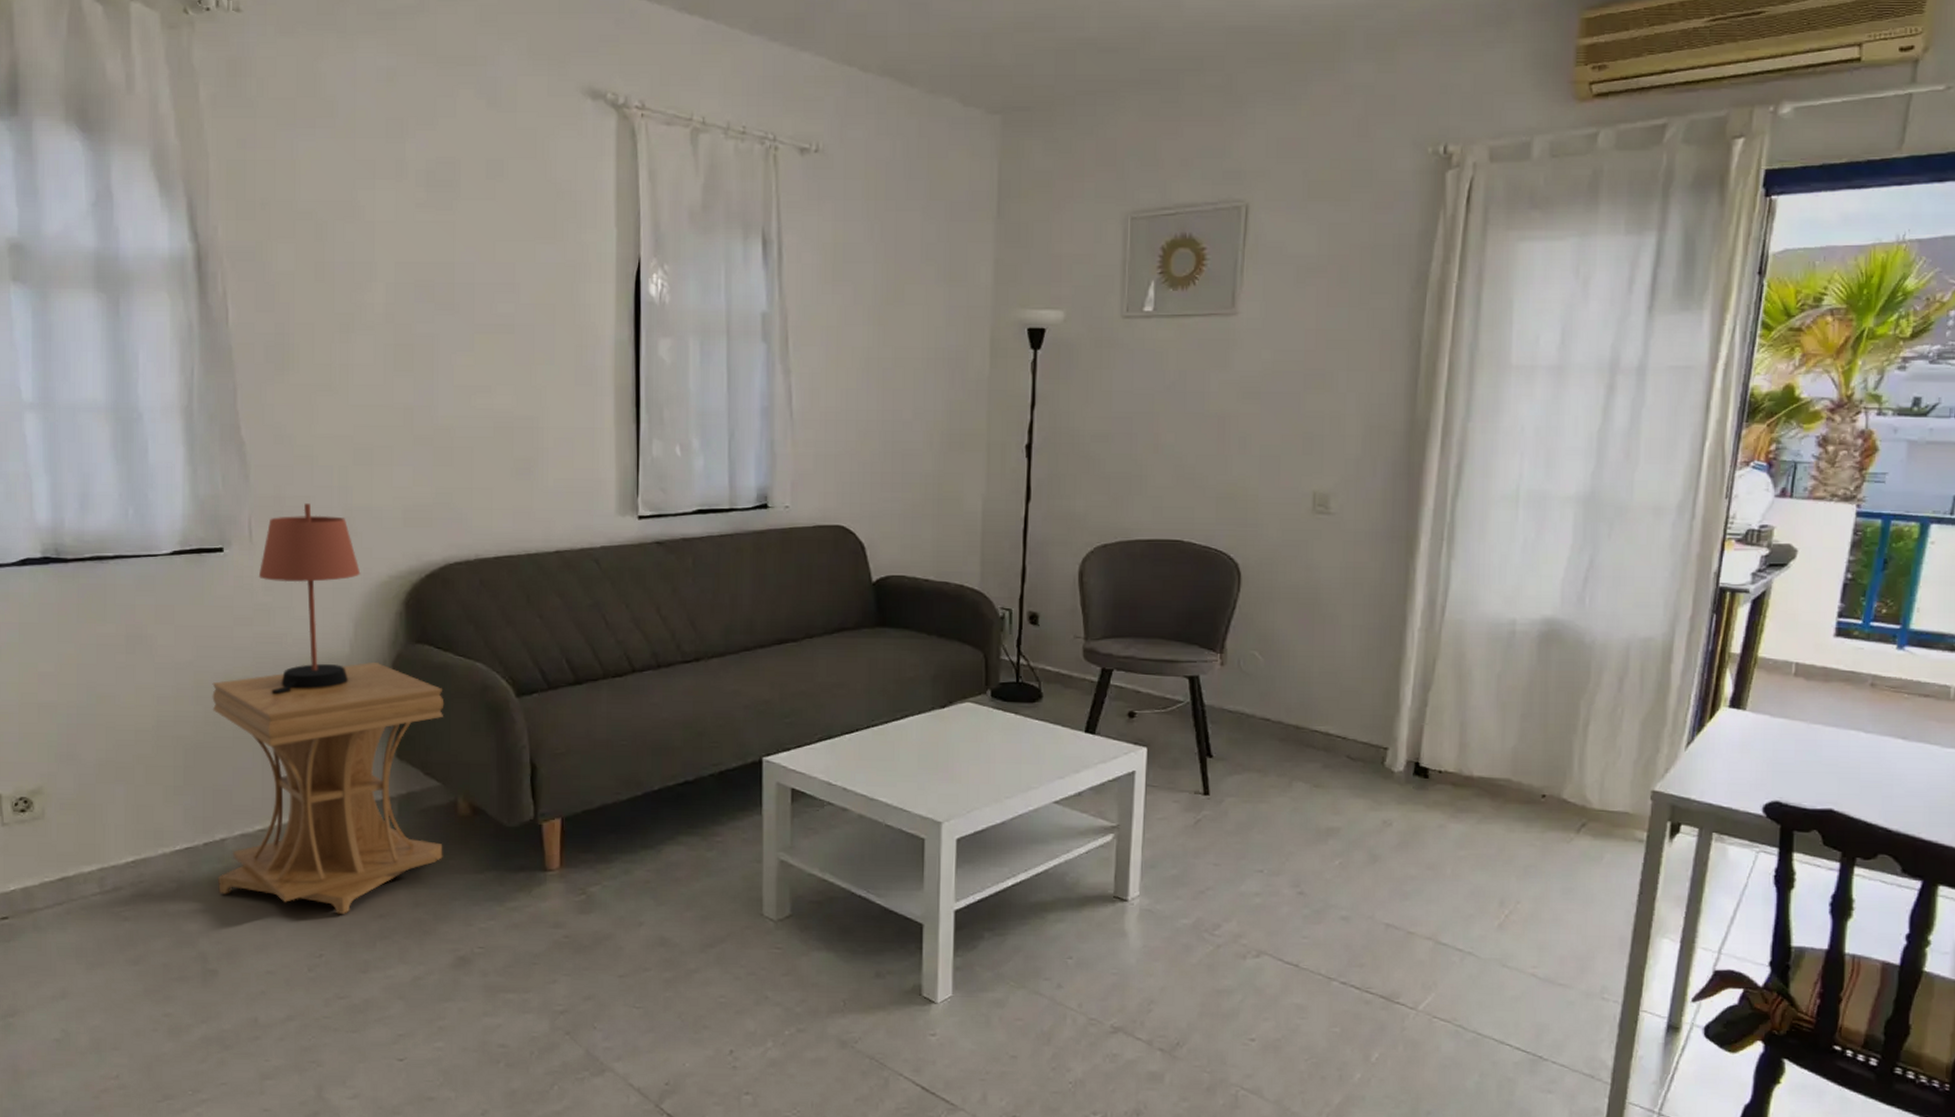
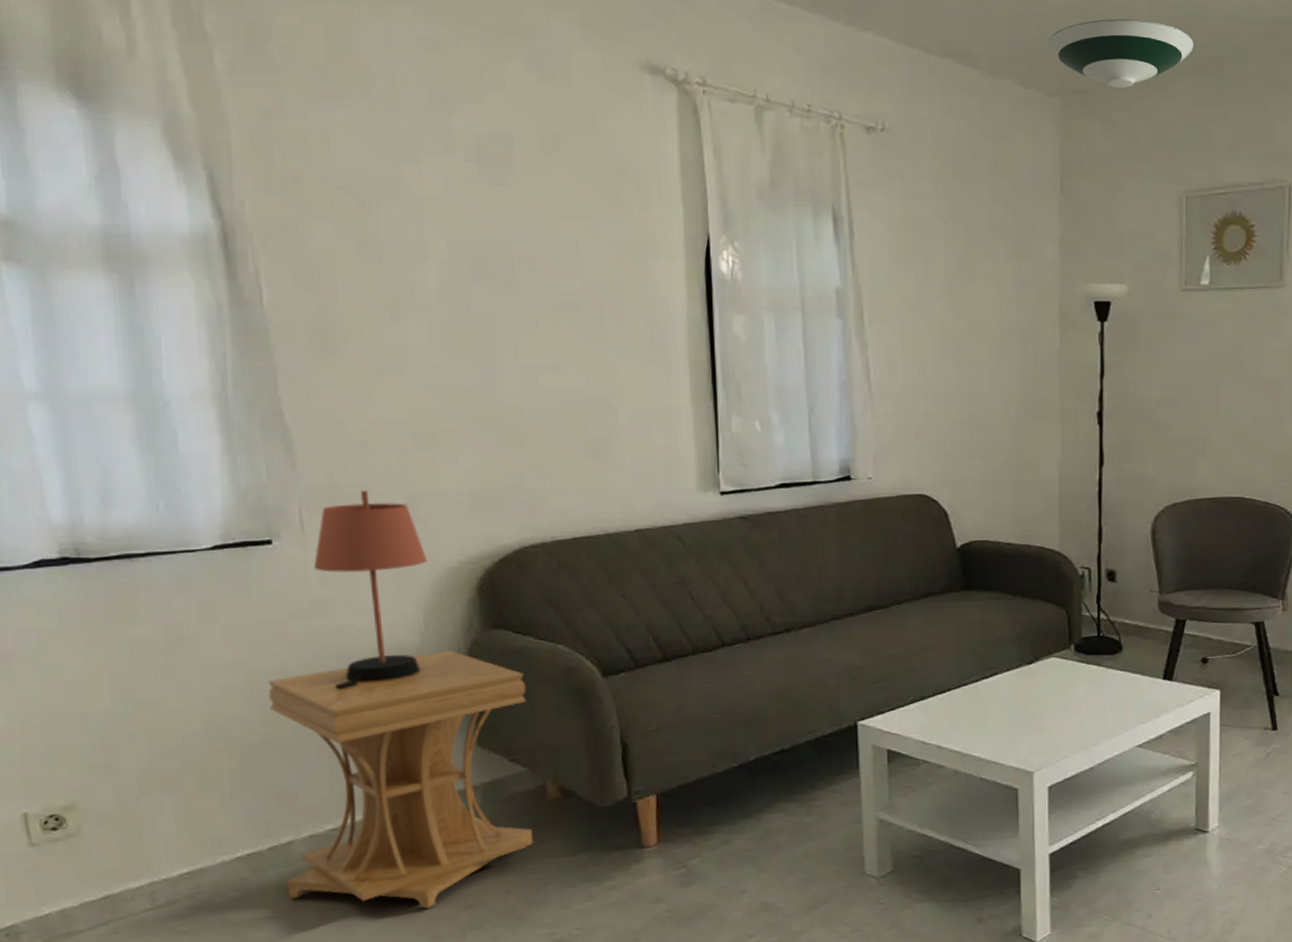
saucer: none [989,32,1146,103] -> present [1047,19,1193,88]

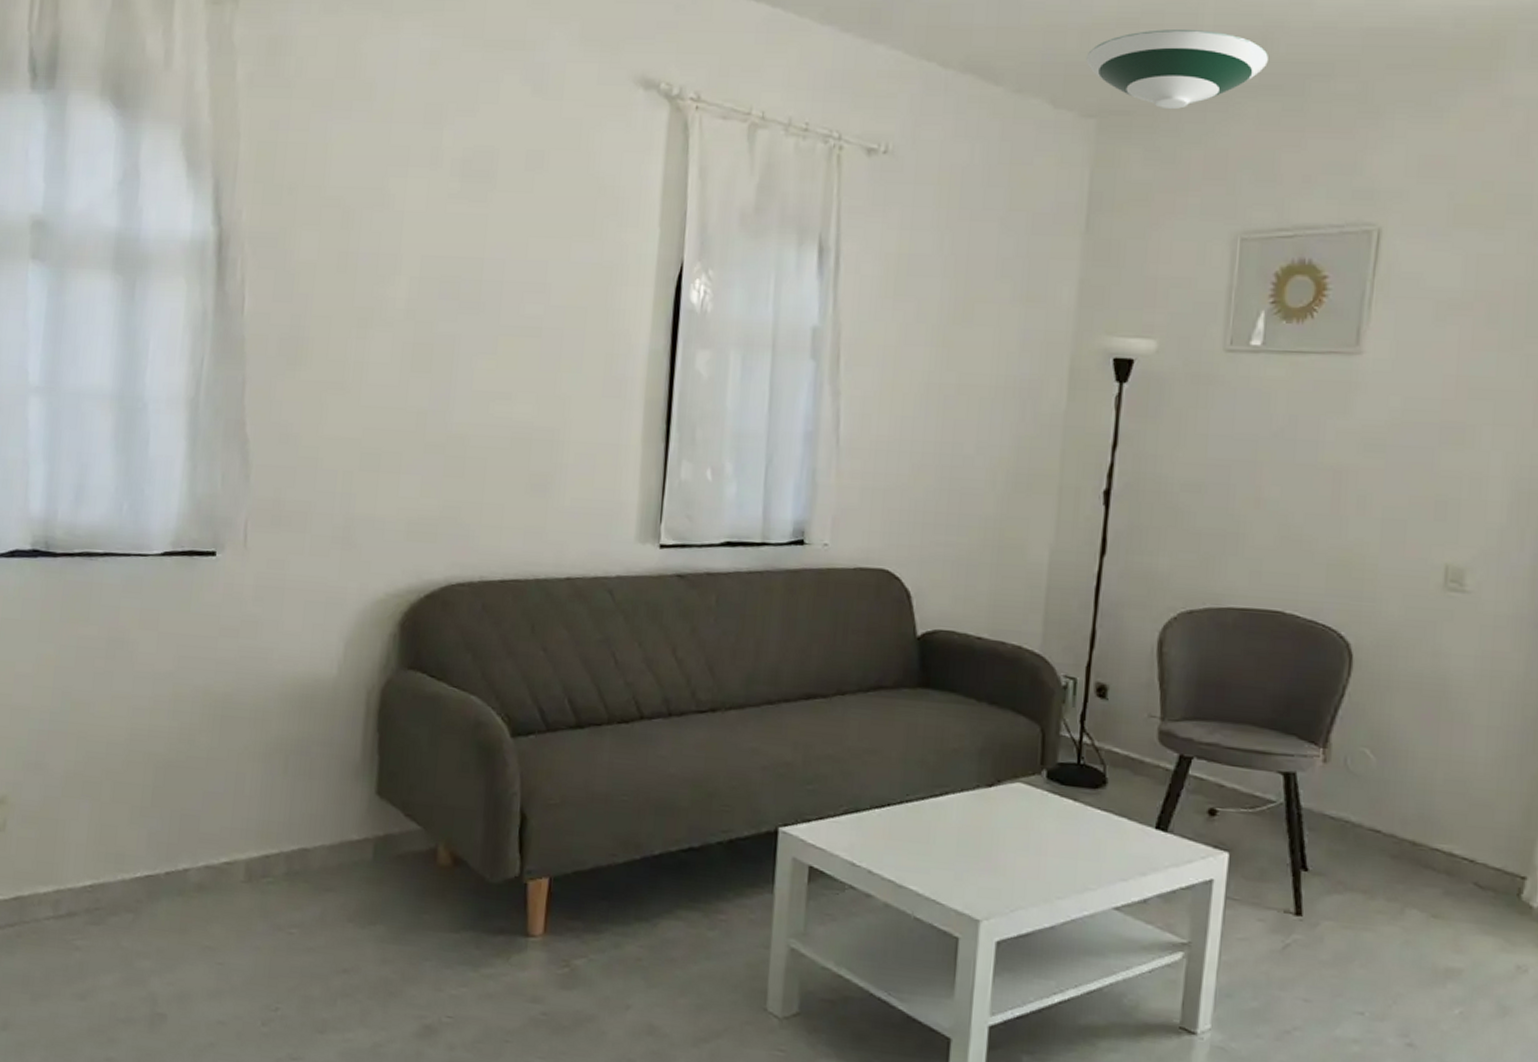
side table: present [267,650,534,908] -> none [176,686,433,965]
table lamp: present [313,490,428,690] -> none [249,509,357,716]

